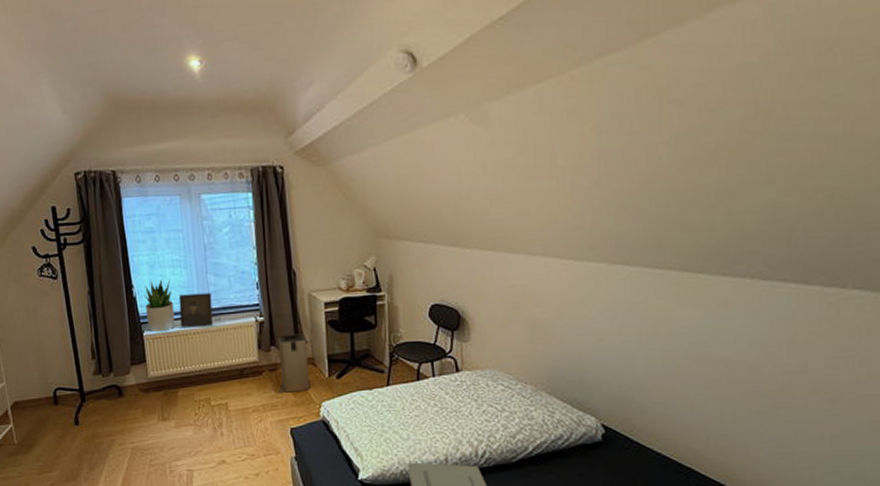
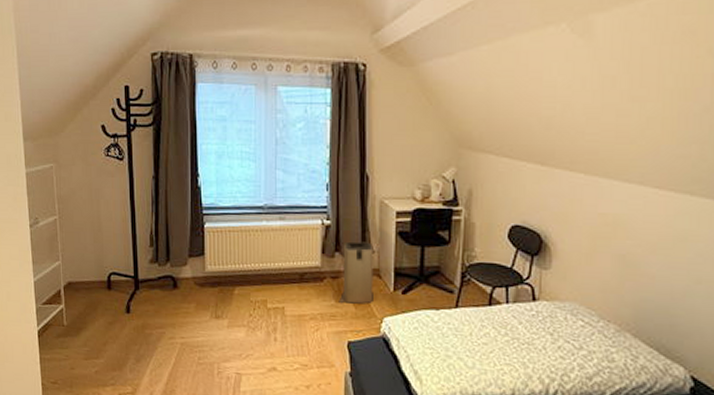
planter: present [144,278,175,333] -> none [209,171,239,226]
picture frame: present [178,292,214,328] -> none [243,189,278,225]

